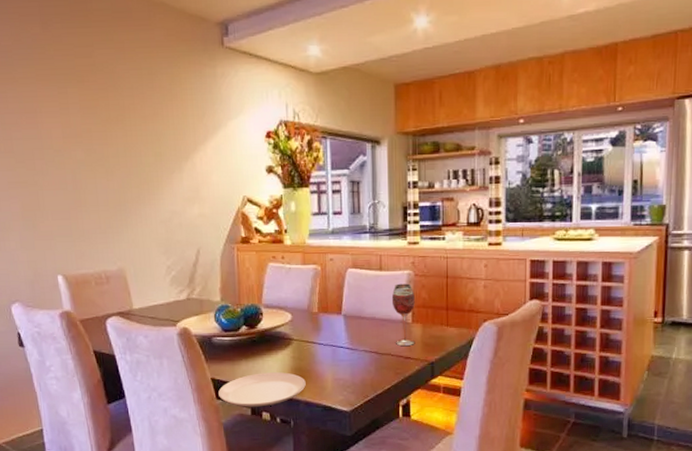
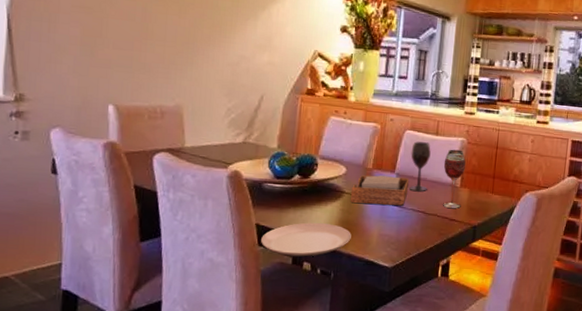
napkin holder: none [299,318,358,350] -> present [350,175,410,206]
wine glass: none [355,279,377,332] -> present [410,141,431,192]

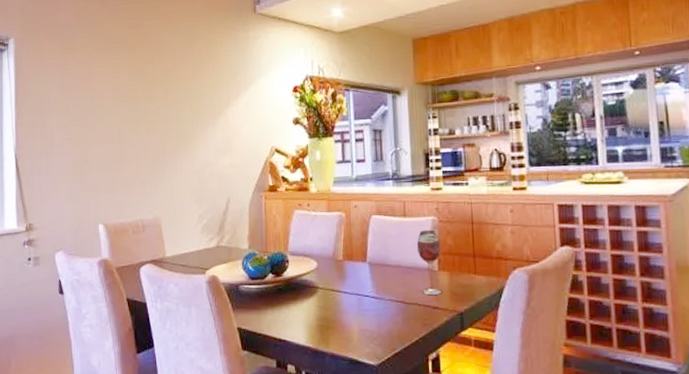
plate: present [261,222,352,257] -> none [244,322,332,359]
napkin holder: present [350,175,410,206] -> none [325,266,384,299]
wine glass: present [410,141,431,192] -> none [380,226,403,280]

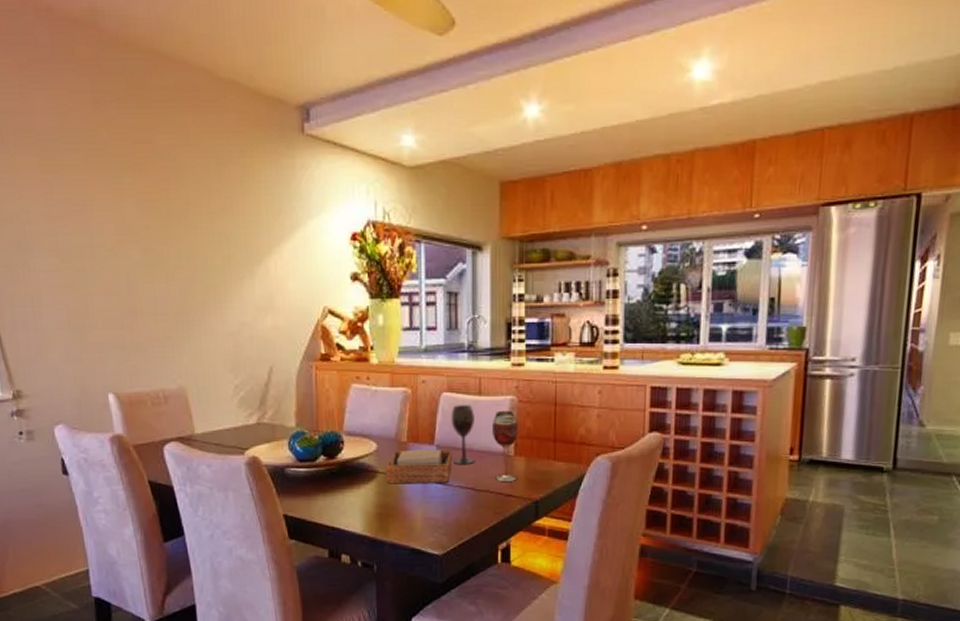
napkin holder: none [325,266,384,299] -> present [385,449,453,484]
wine glass: none [380,226,403,280] -> present [451,405,475,465]

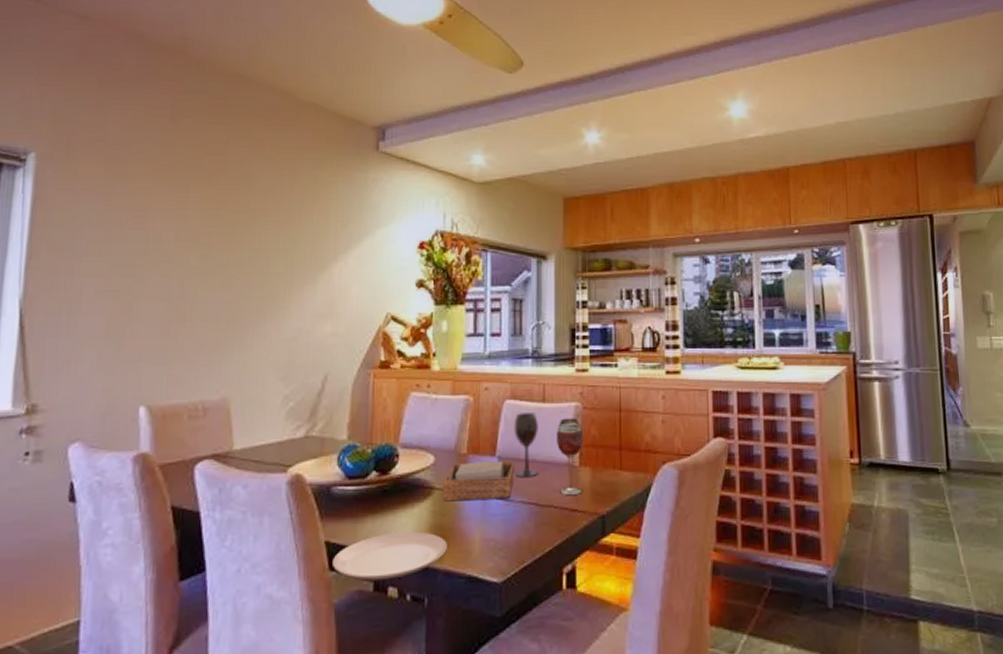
plate: none [291,509,392,548] -> present [333,532,447,581]

